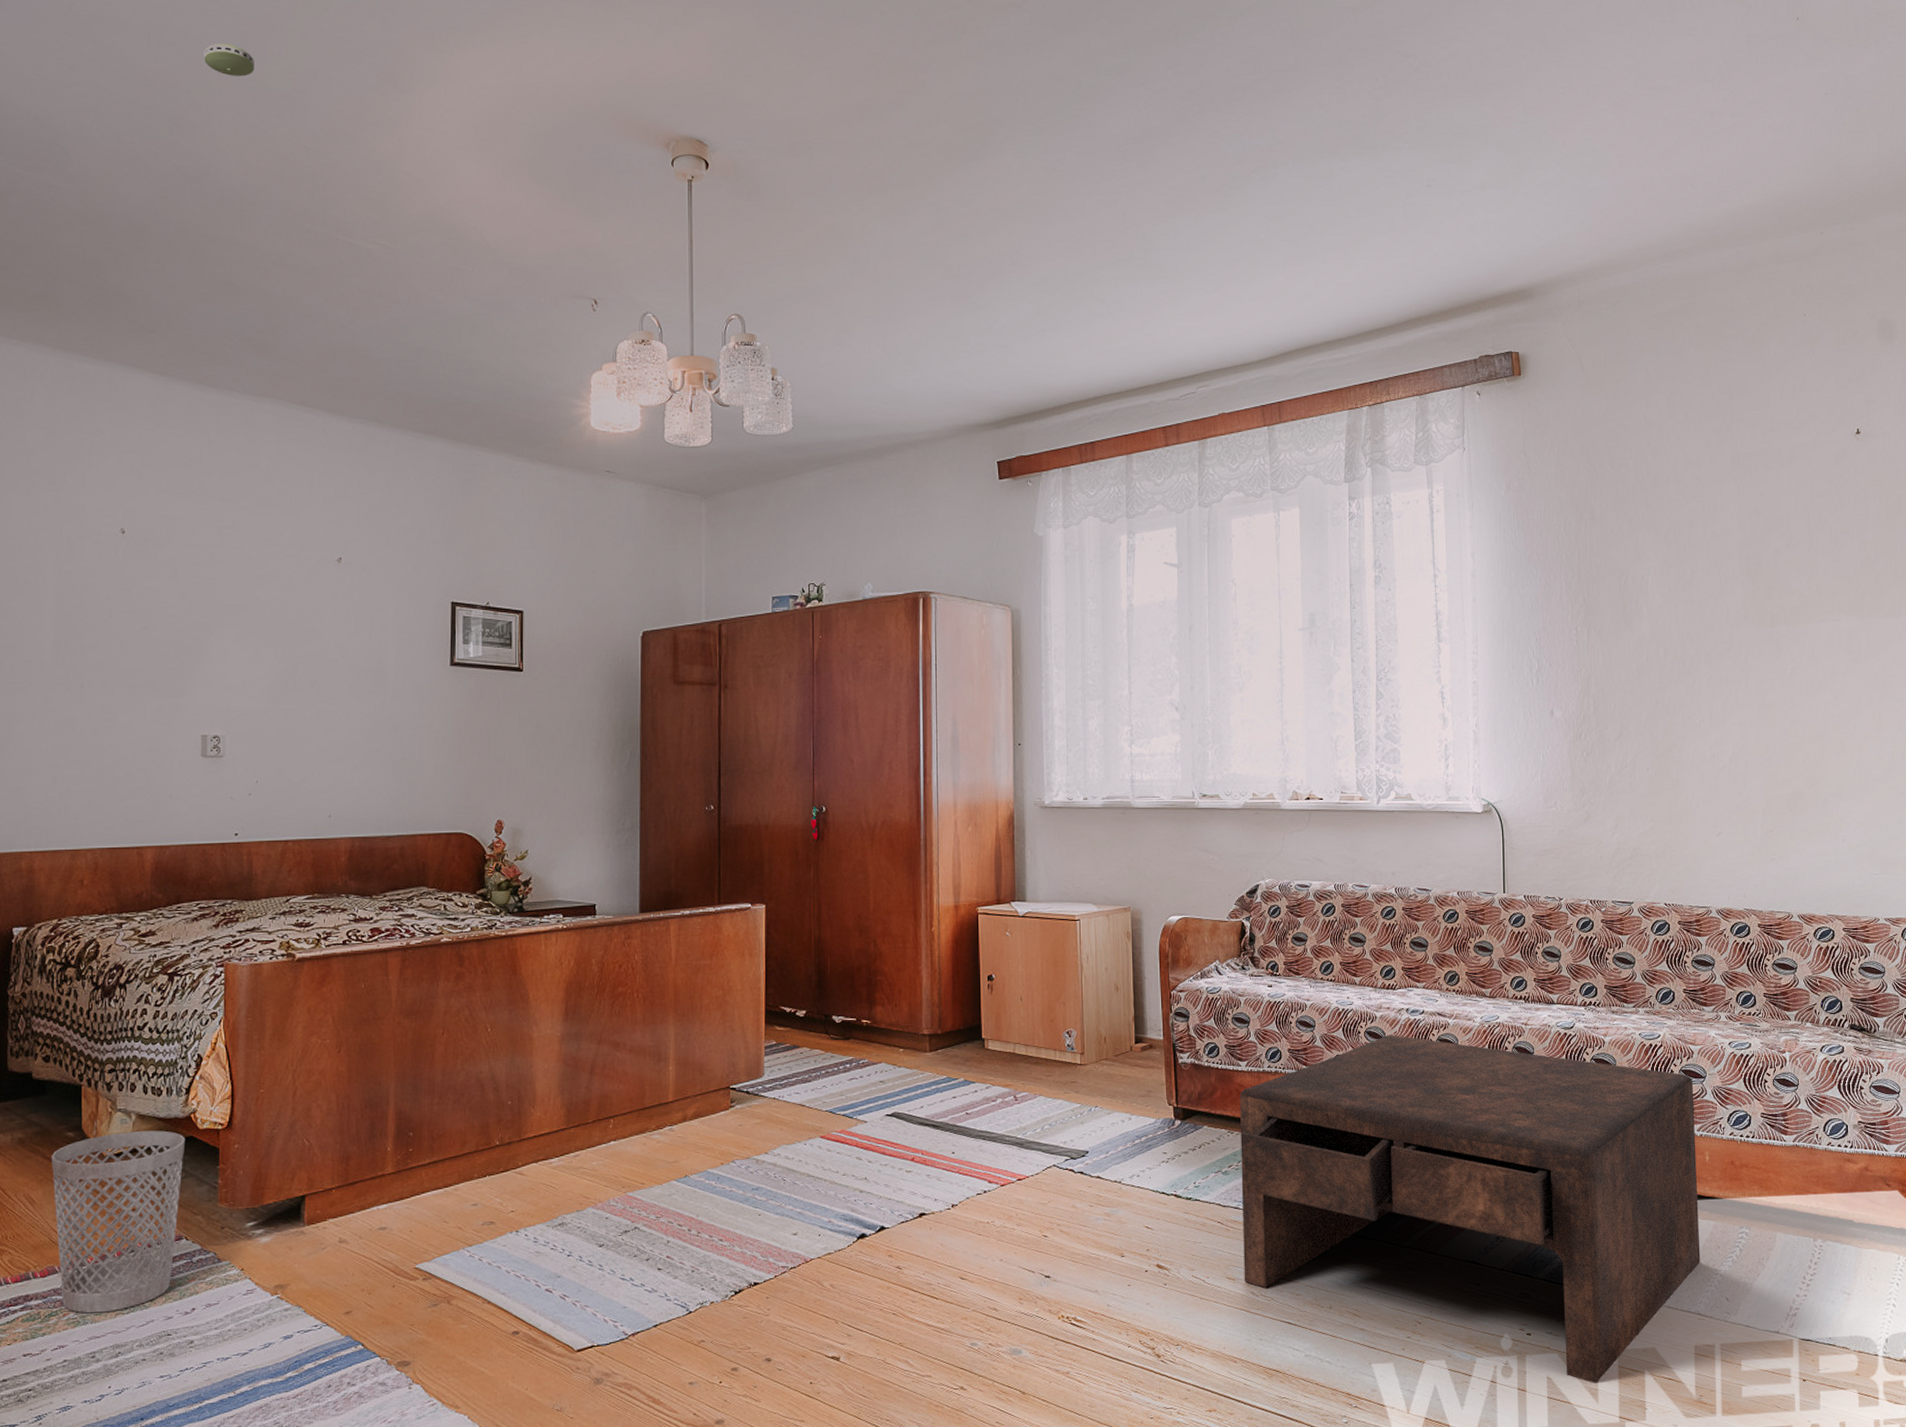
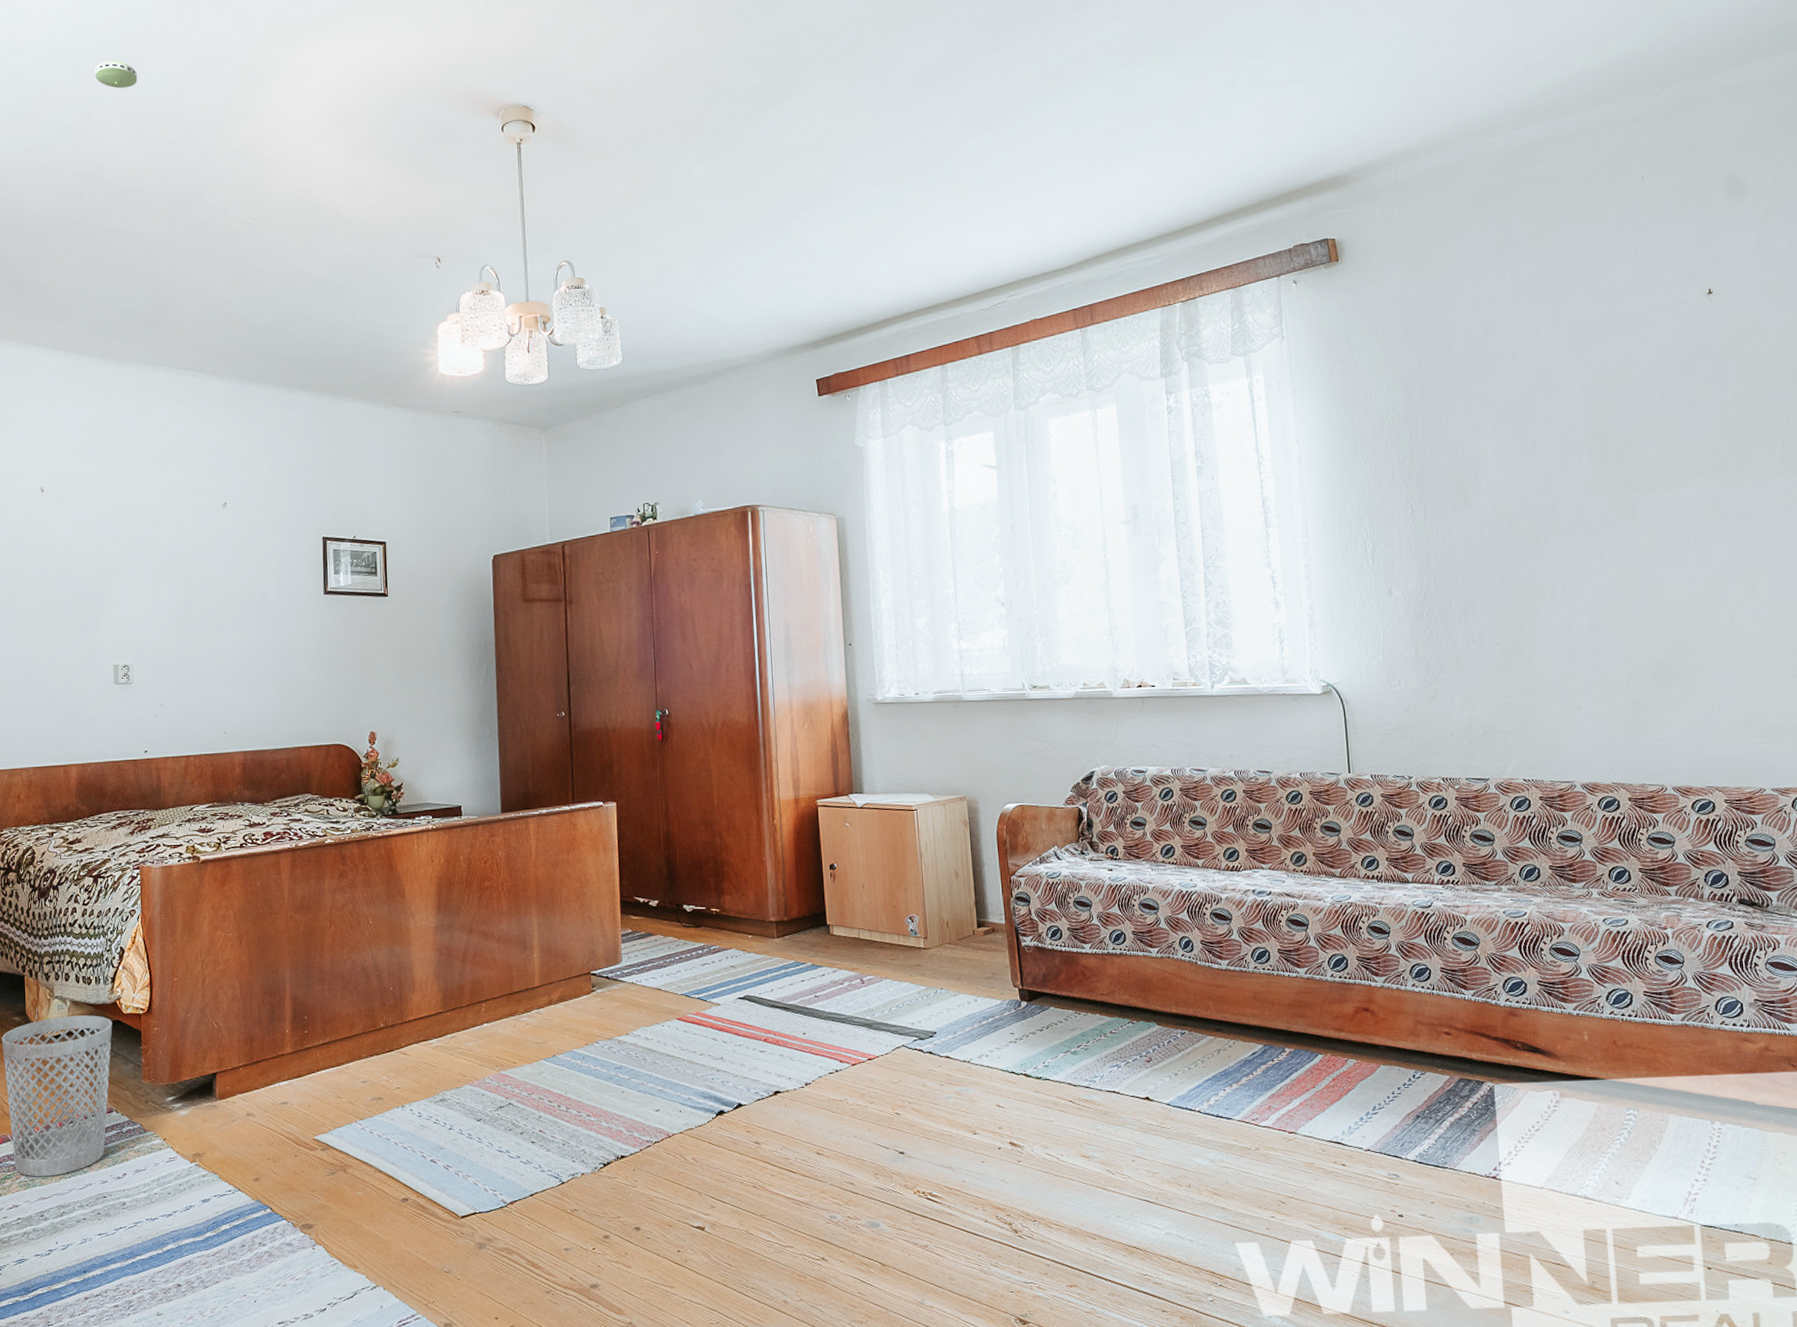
coffee table: present [1240,1035,1701,1383] -> none [1085,916,1585,1267]

